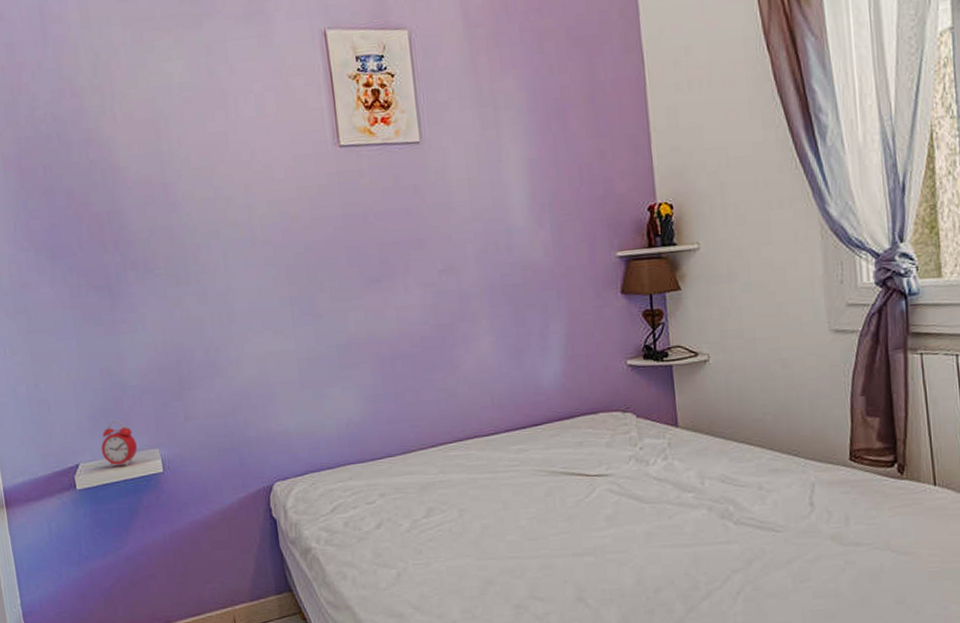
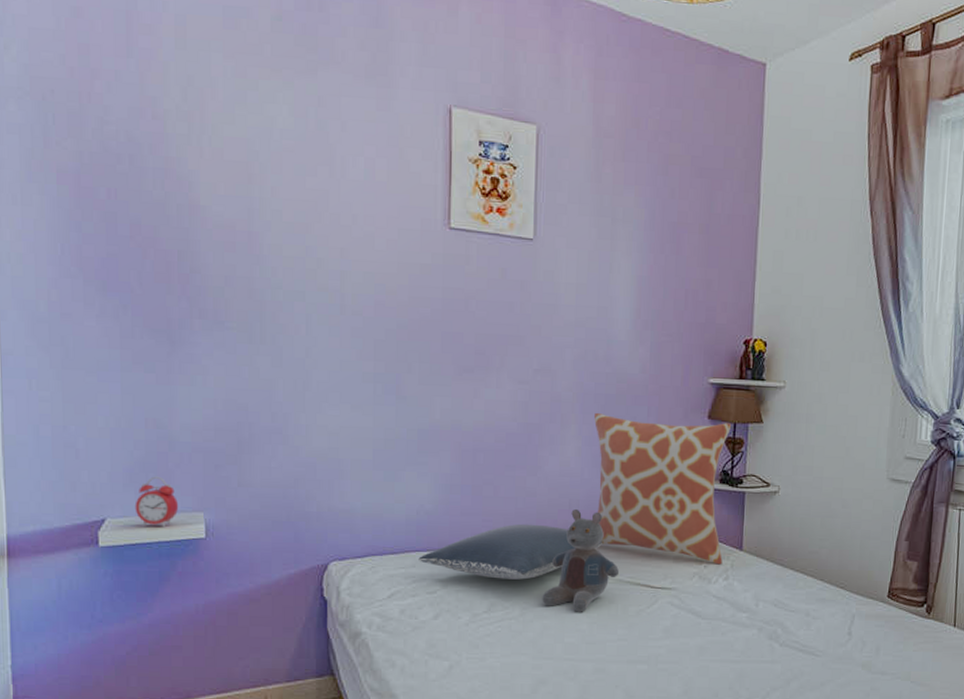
pillow: none [354,424,530,483] -> present [418,523,602,580]
stuffed animal: none [477,403,552,509] -> present [542,508,620,612]
pillow: none [503,295,659,445] -> present [593,412,732,565]

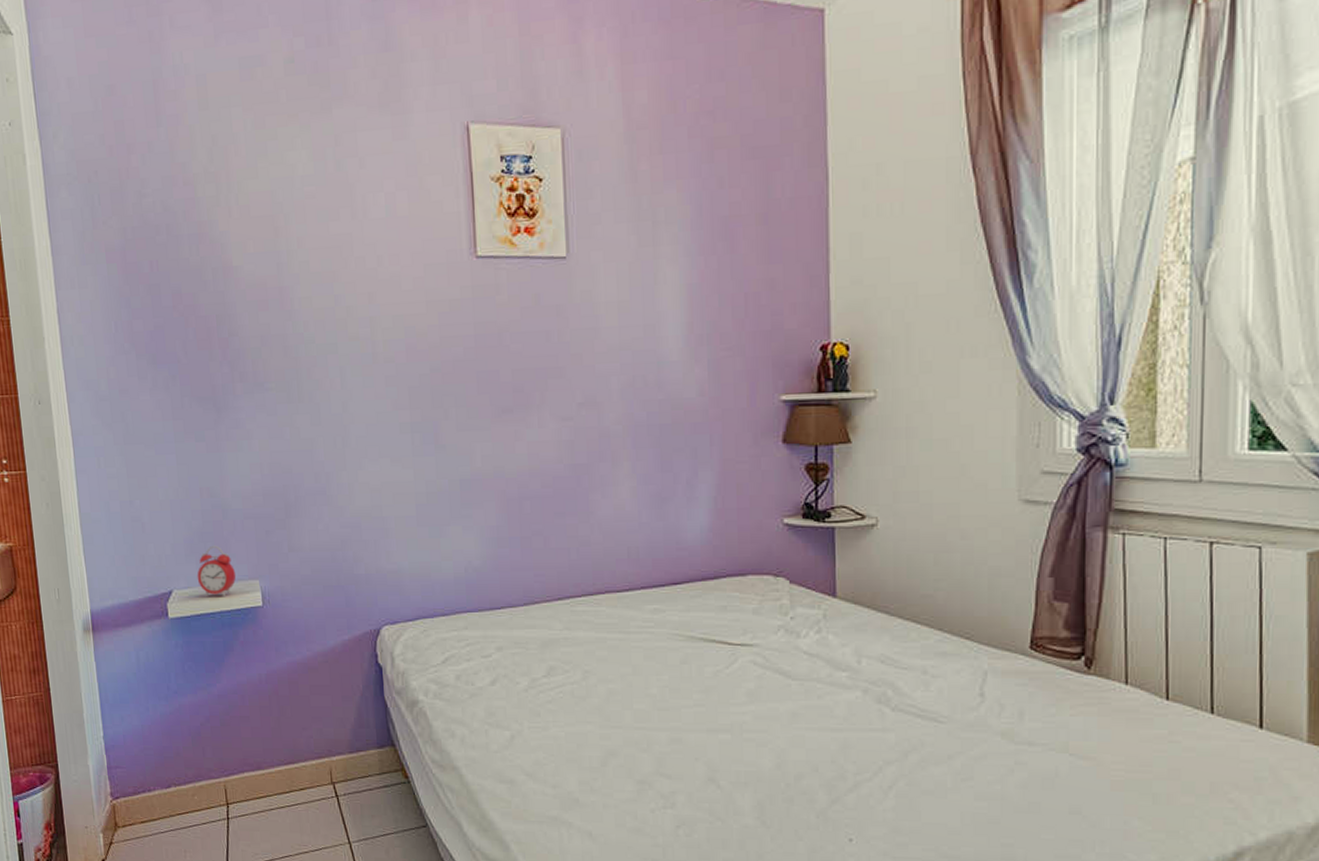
pillow: present [418,523,602,580] -> none [470,577,668,640]
stuffed animal: present [542,508,620,612] -> none [605,557,691,675]
pillow: present [593,412,732,565] -> none [648,446,813,615]

